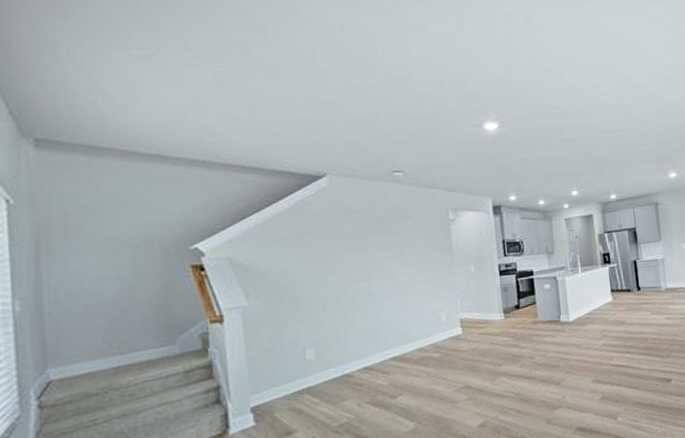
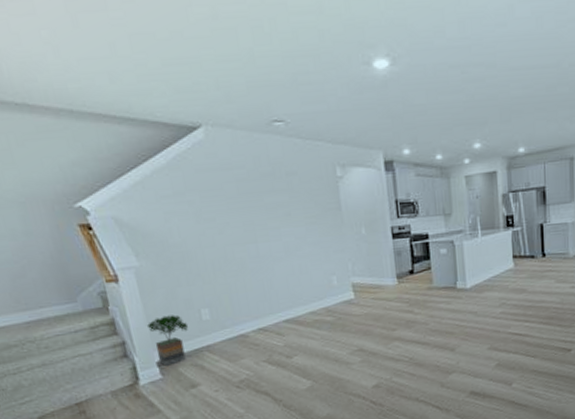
potted tree: none [246,355,291,412] -> present [146,315,189,366]

